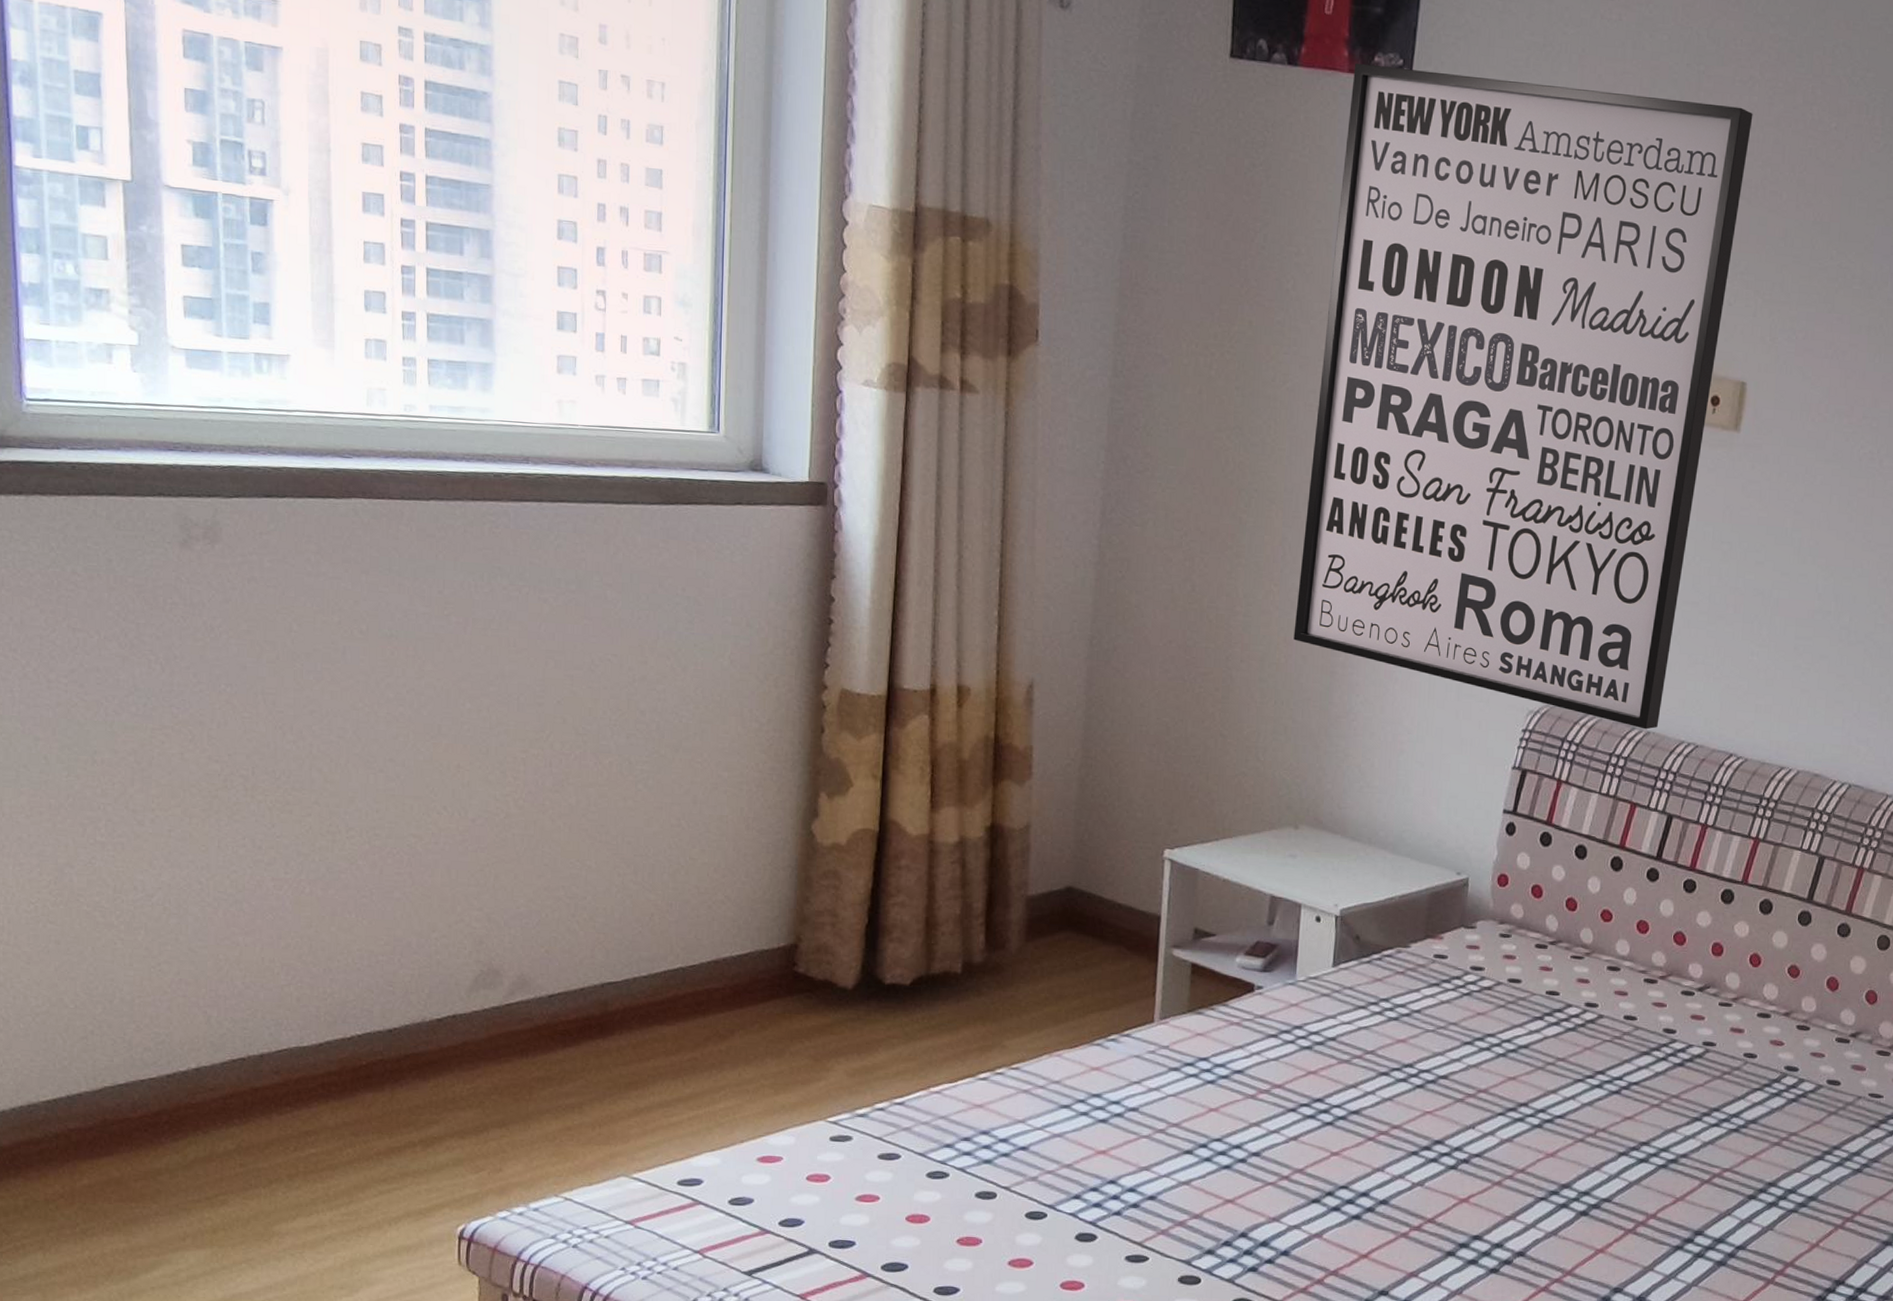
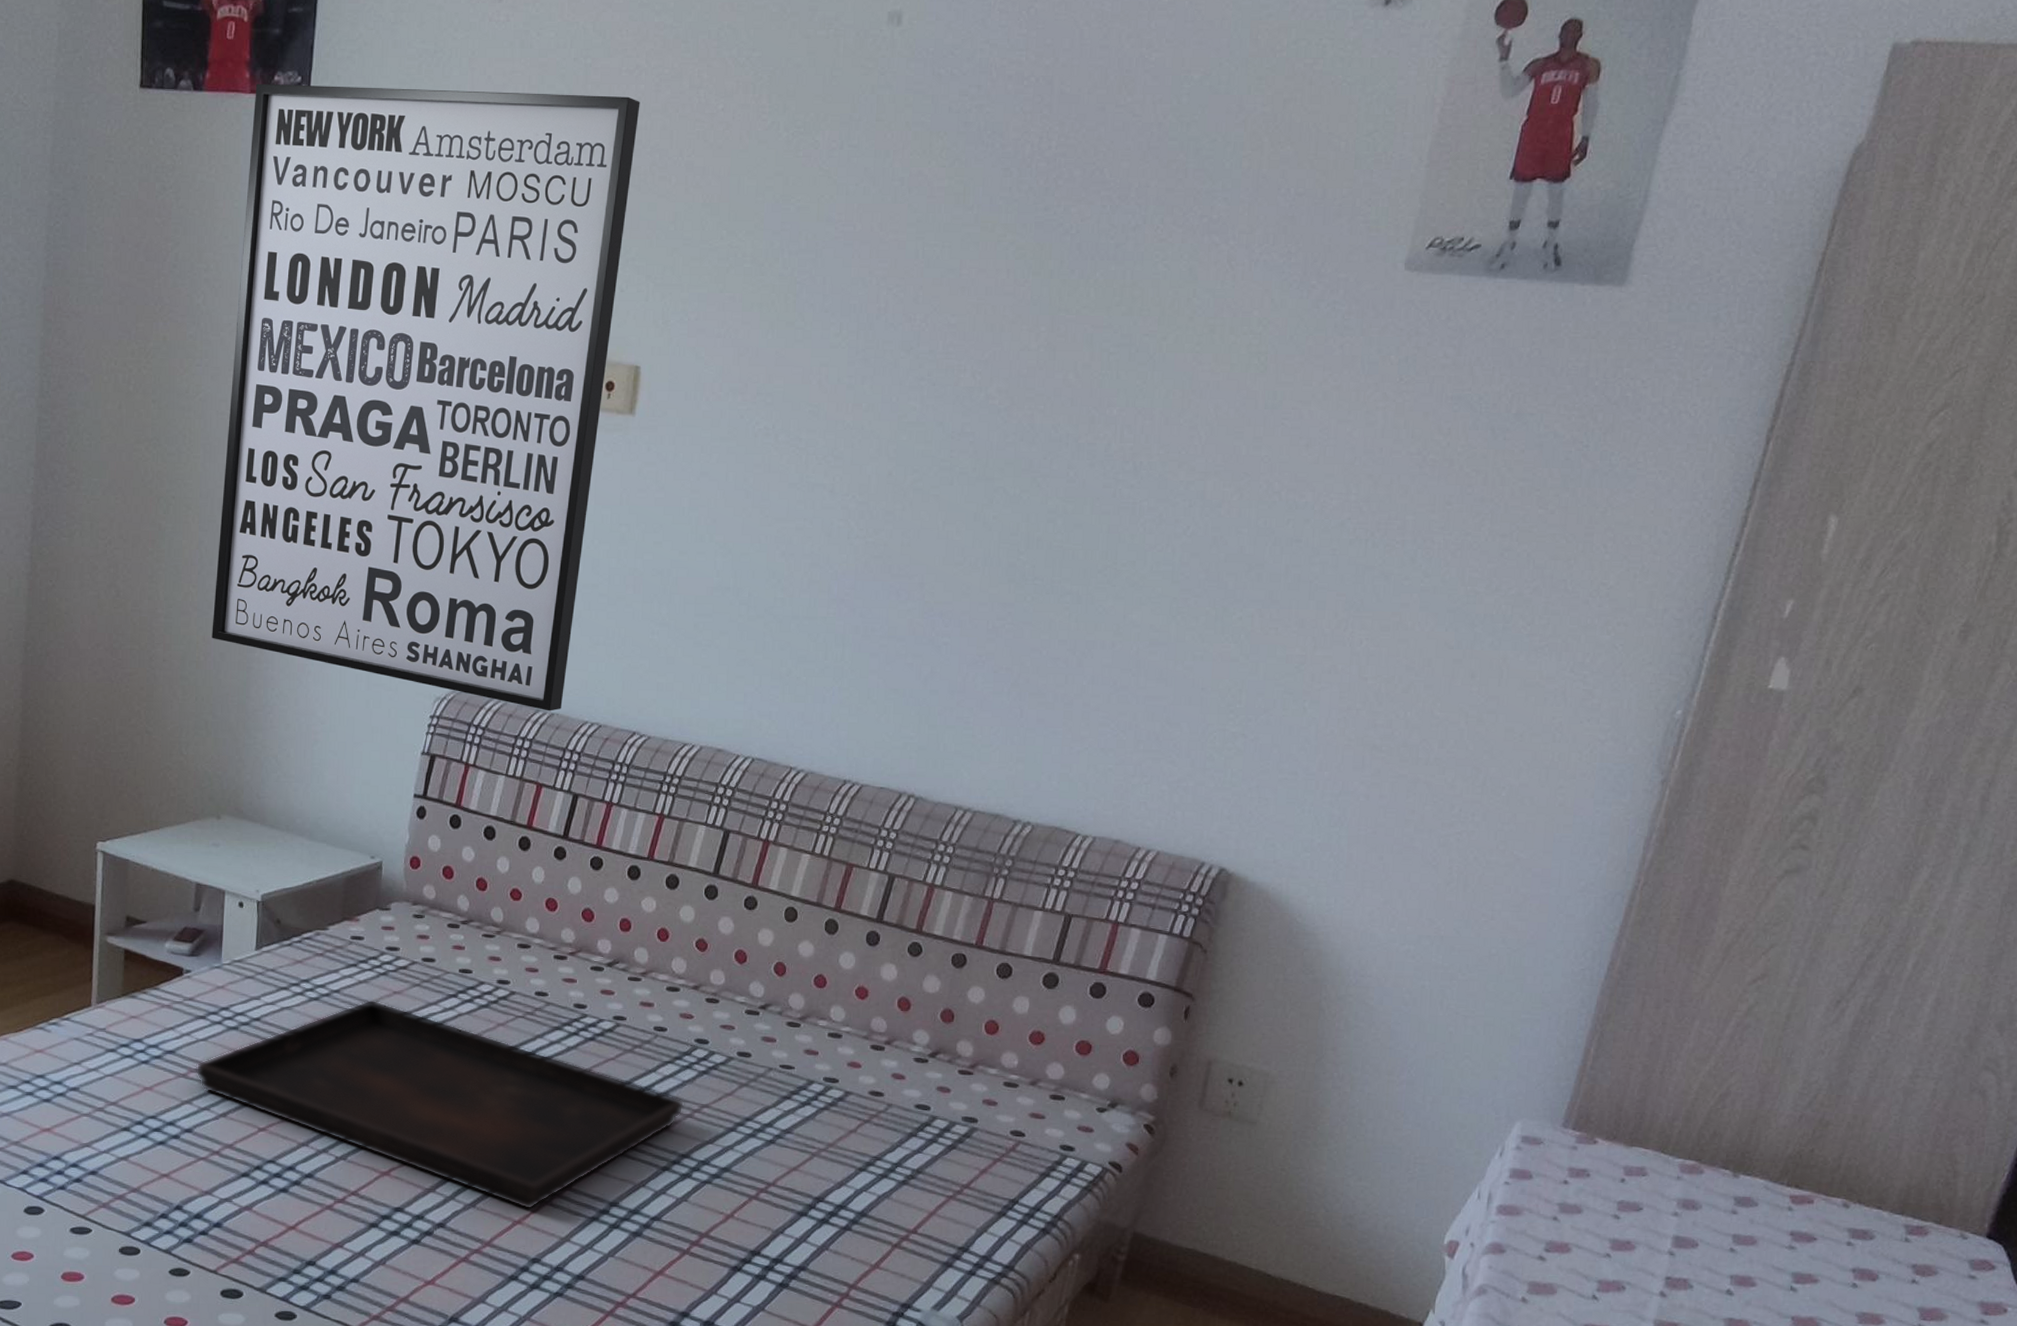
serving tray: none [1266,1020,1773,1239] -> present [196,999,685,1210]

